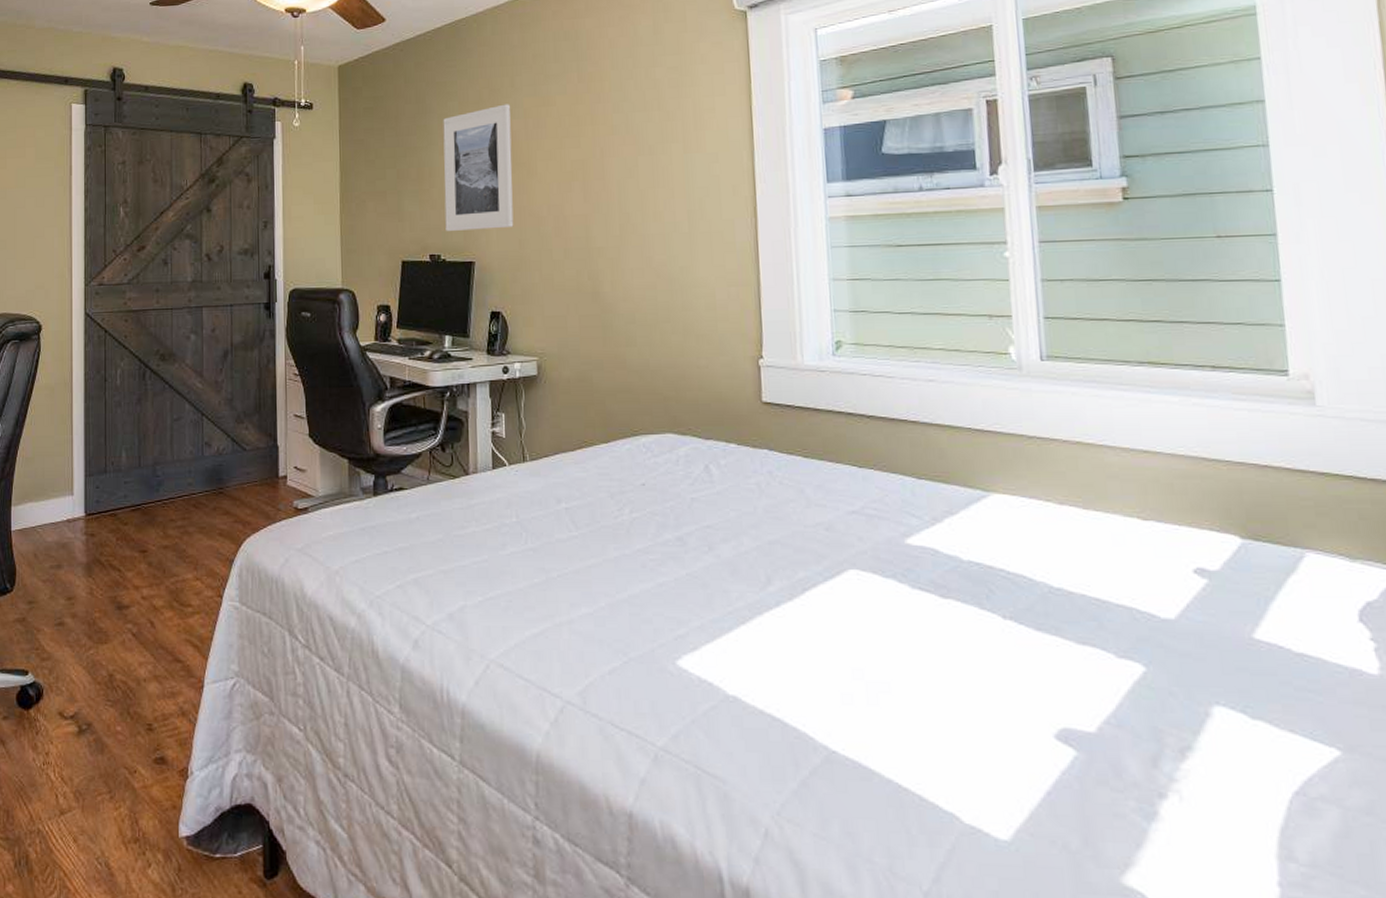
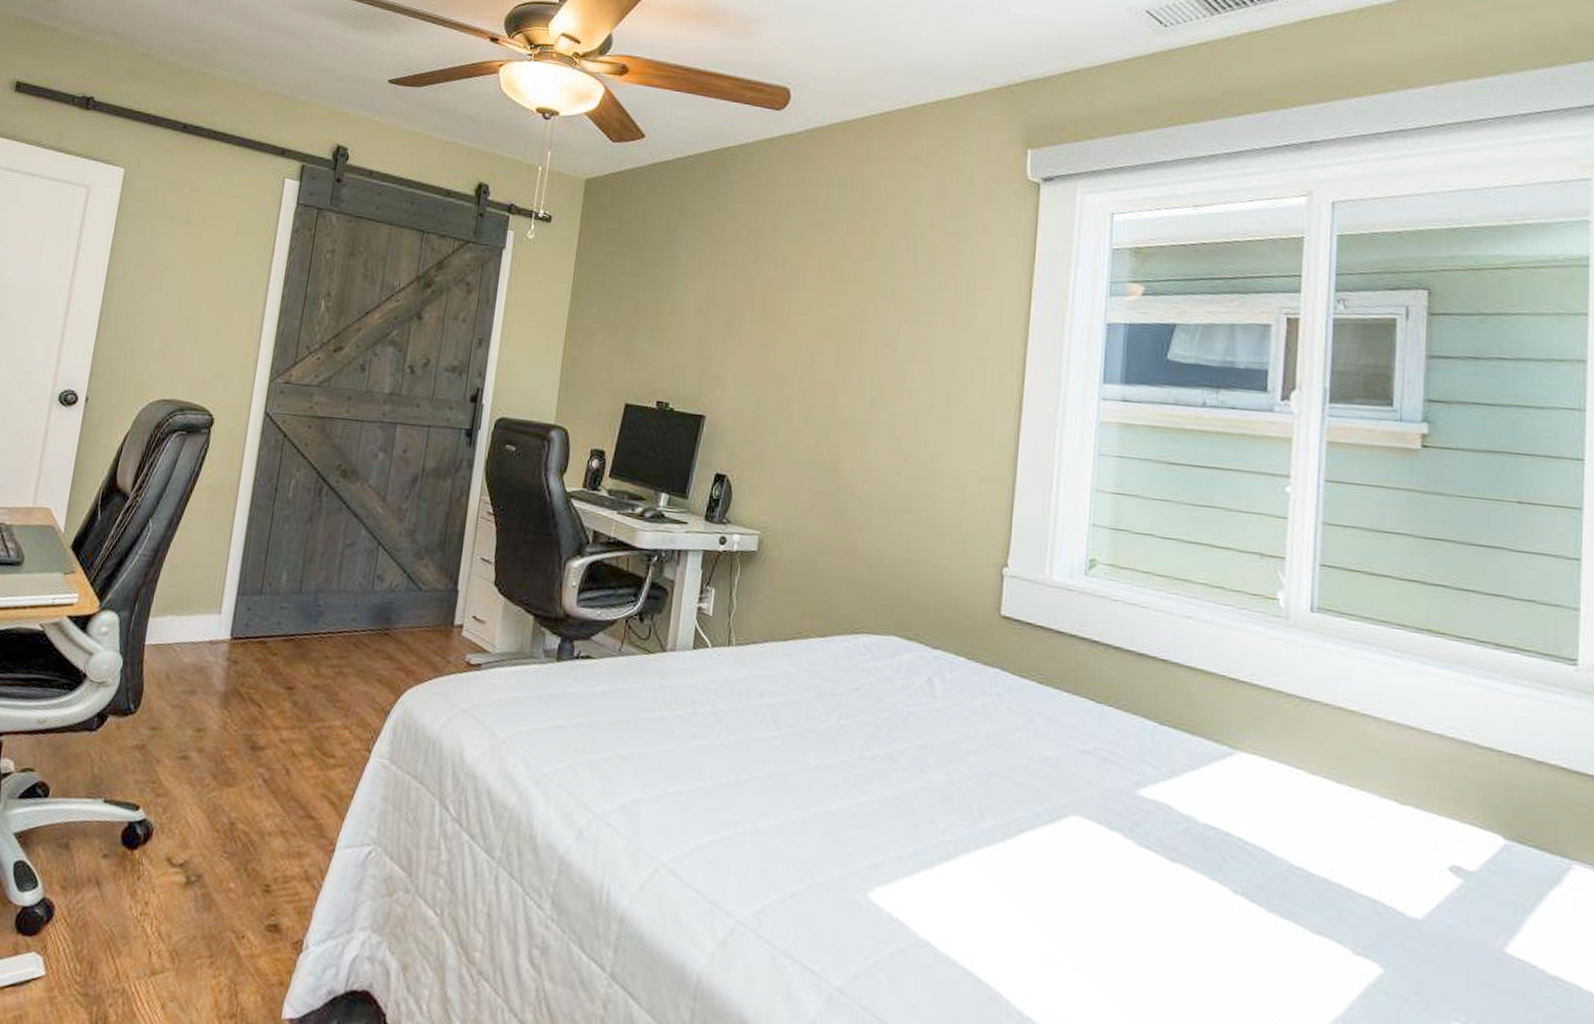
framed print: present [443,104,514,231] -> none [678,247,768,383]

